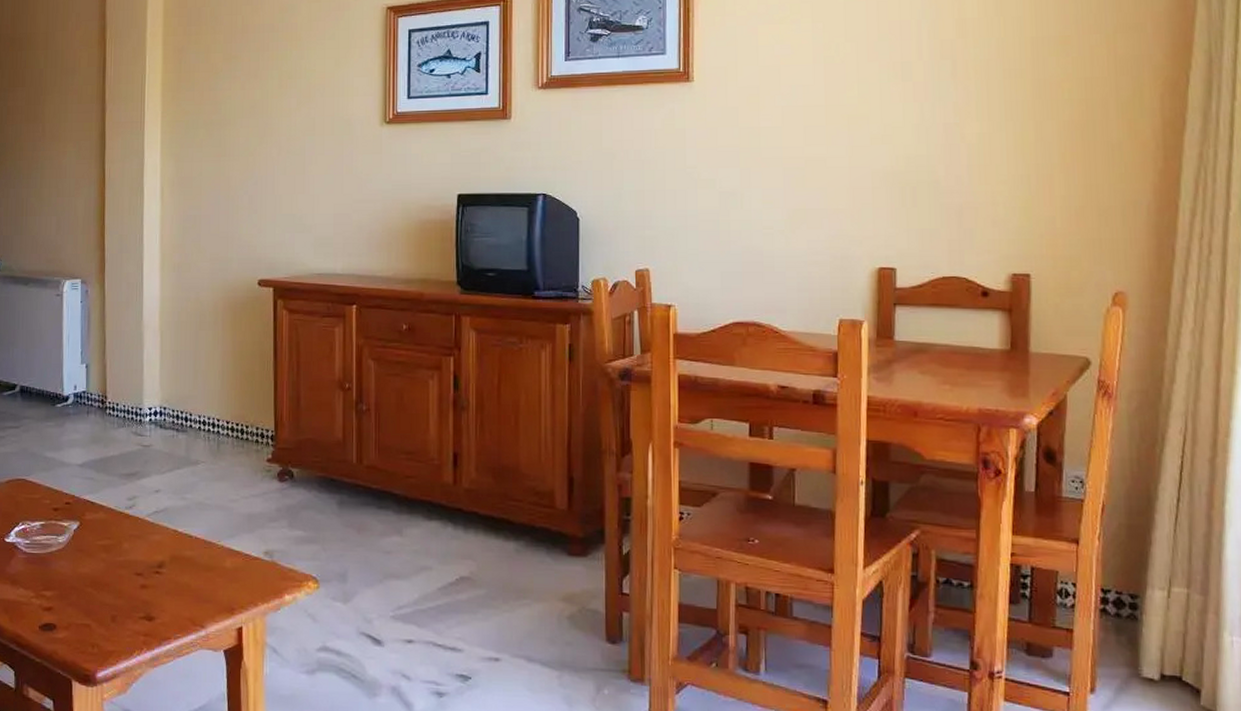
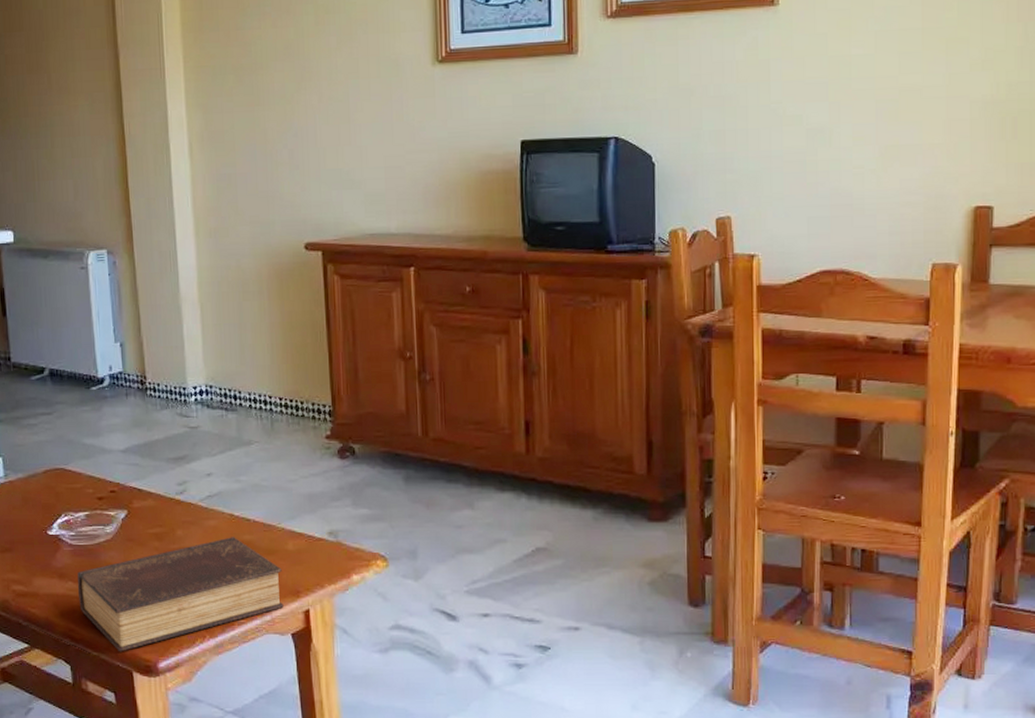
book: none [28,552,219,660] -> present [77,537,284,652]

